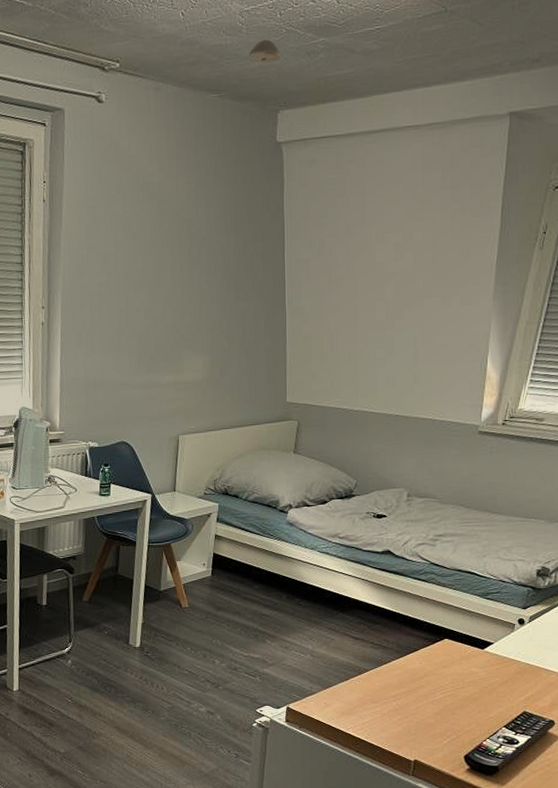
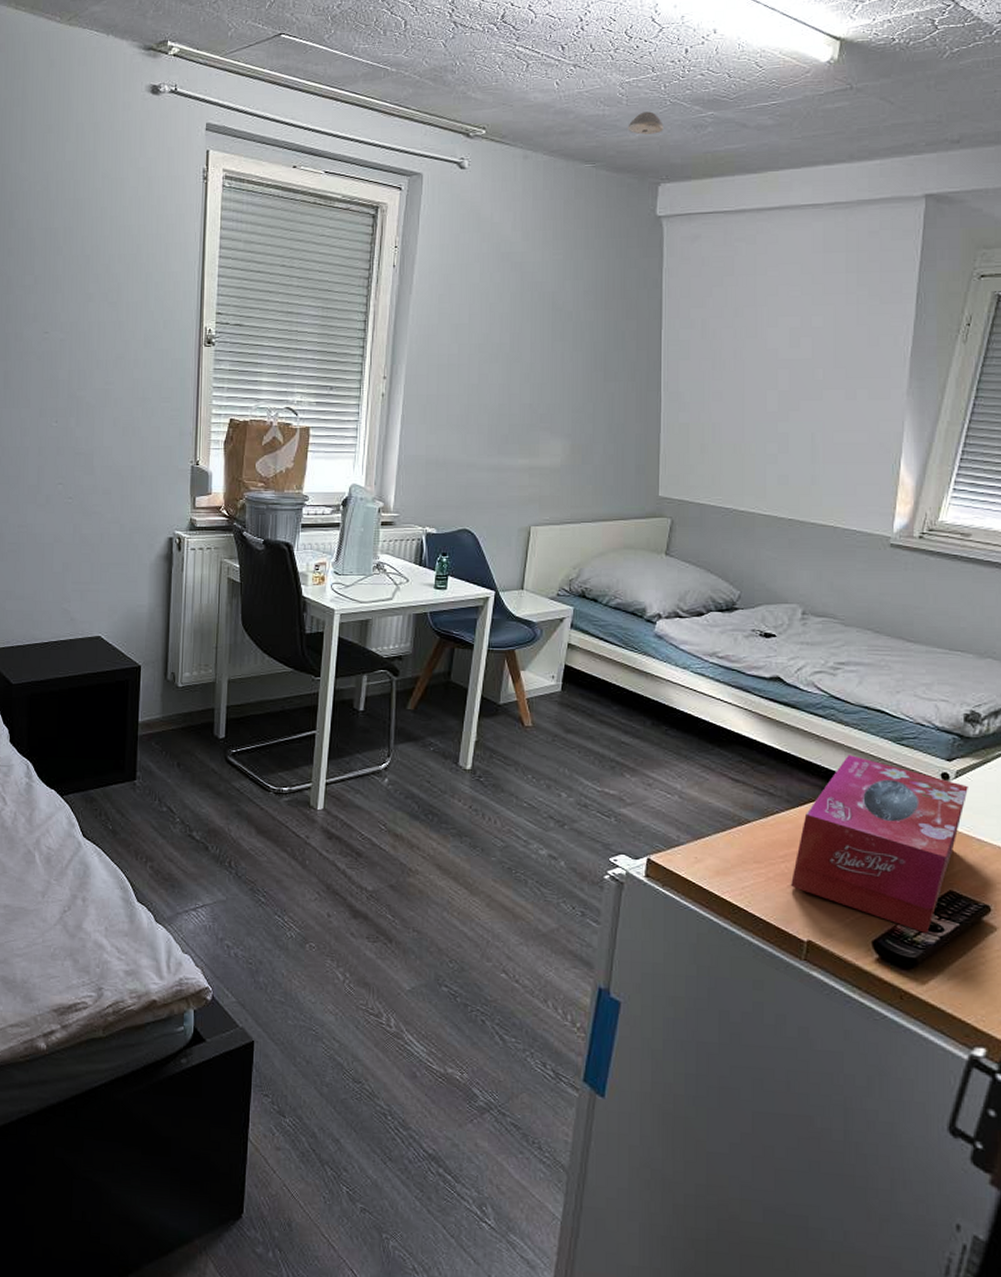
tissue box: none [400,610,539,746] -> present [790,755,968,933]

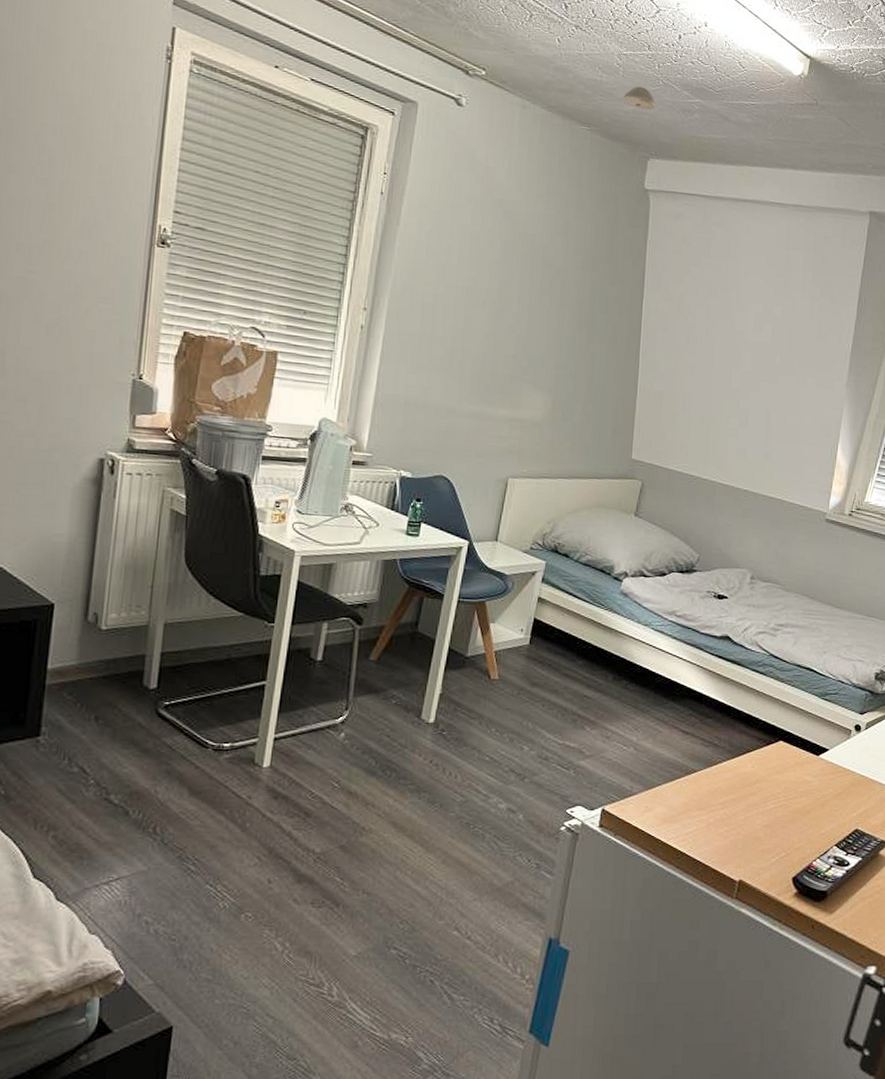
tissue box: present [790,755,968,933] -> none [727,709,875,868]

